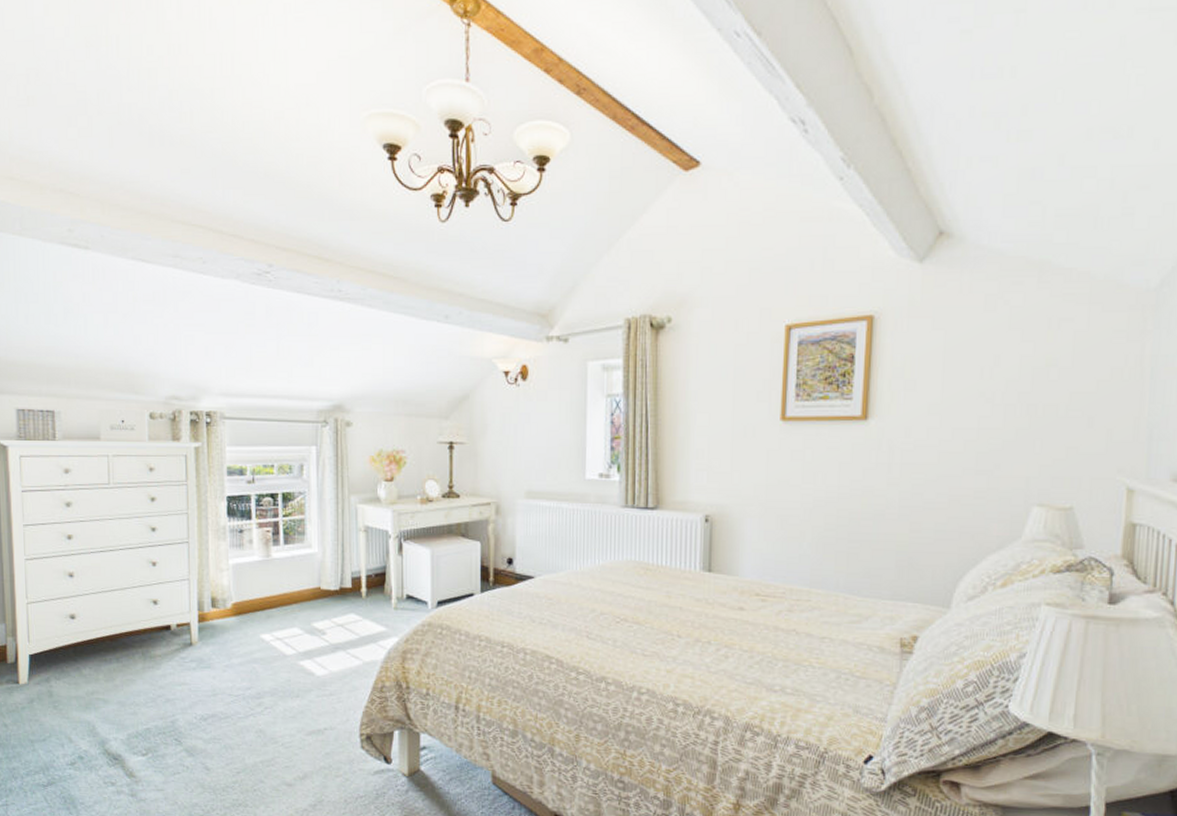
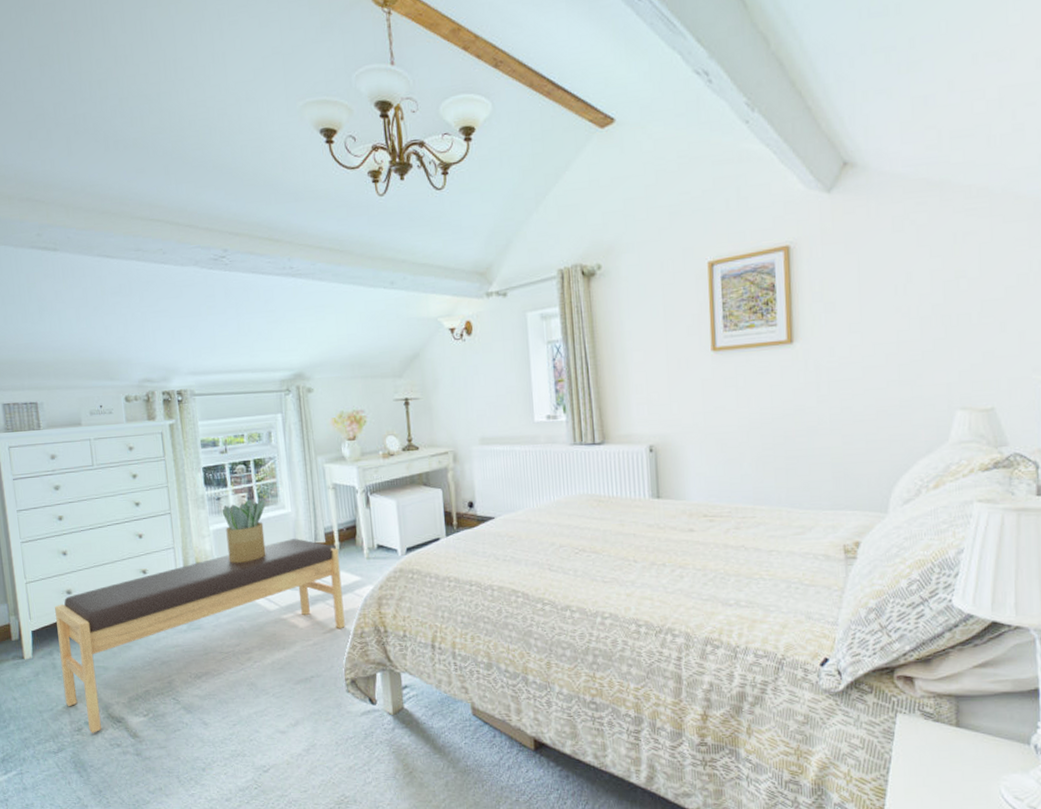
bench: none [56,581,365,769] -> present [55,539,345,733]
potted plant: none [243,535,292,602] -> present [222,498,266,563]

